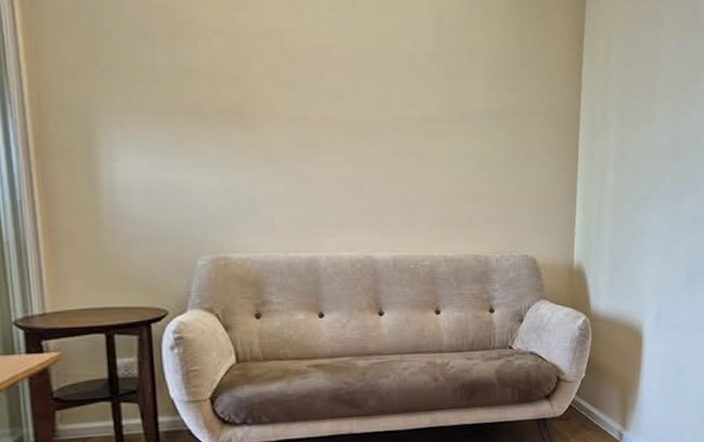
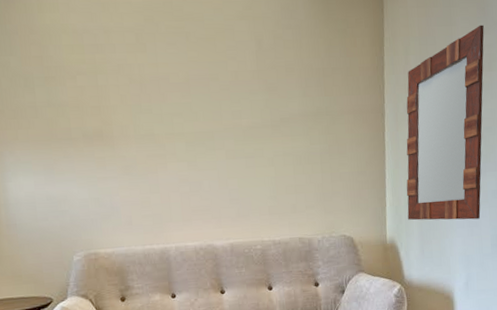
home mirror: none [598,28,694,247] -> present [406,25,484,221]

